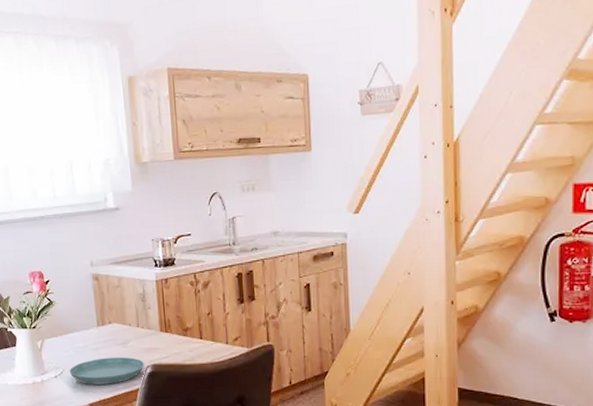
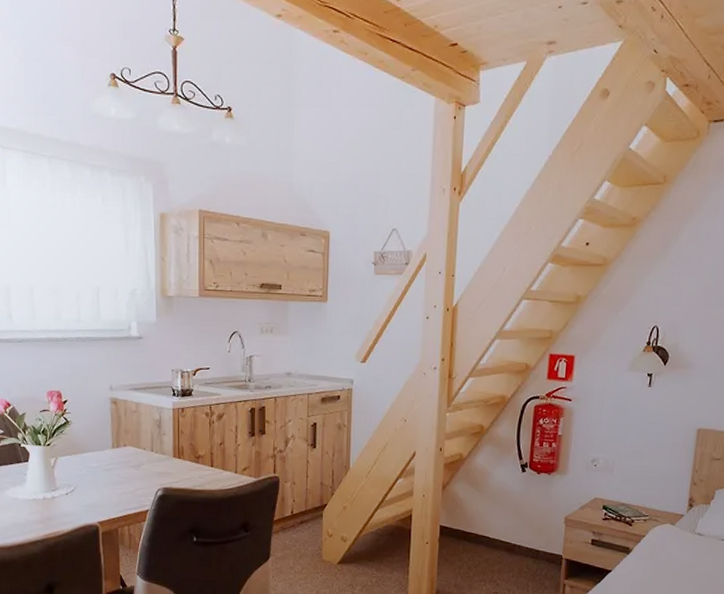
saucer: present [69,357,144,385] -> none [80,478,156,504]

